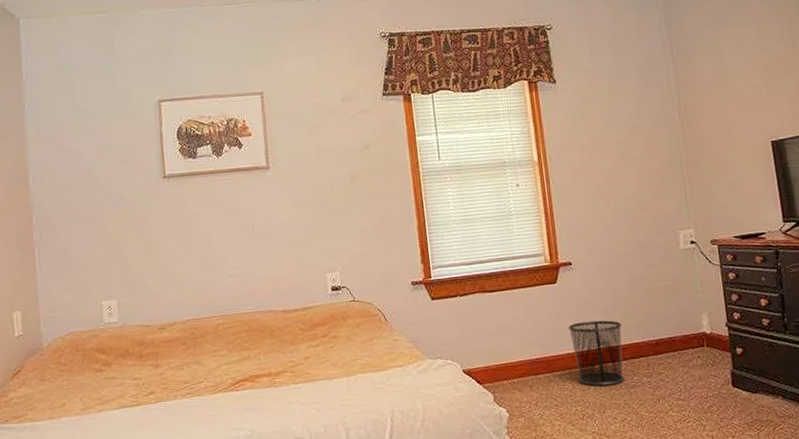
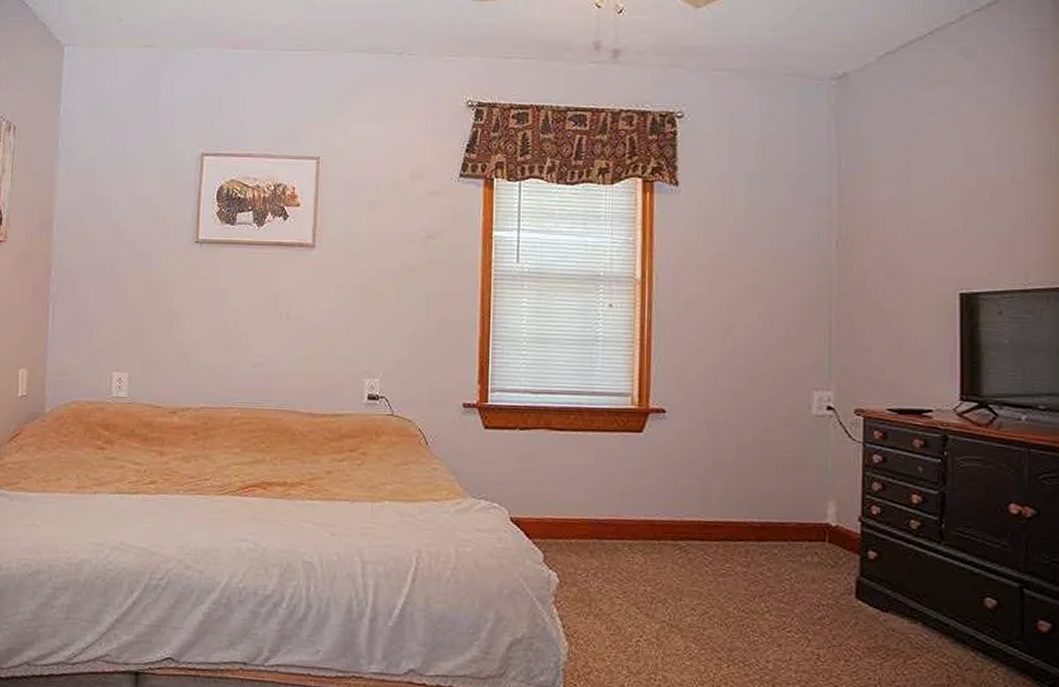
waste bin: present [568,320,625,386] -> none [649,484,720,568]

